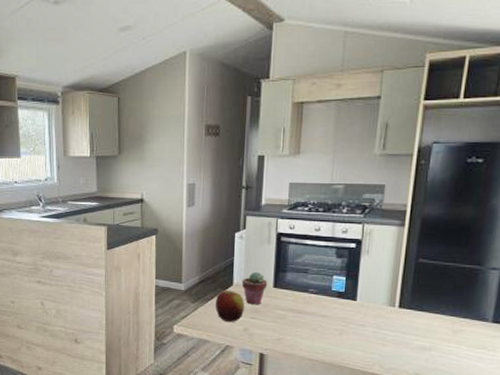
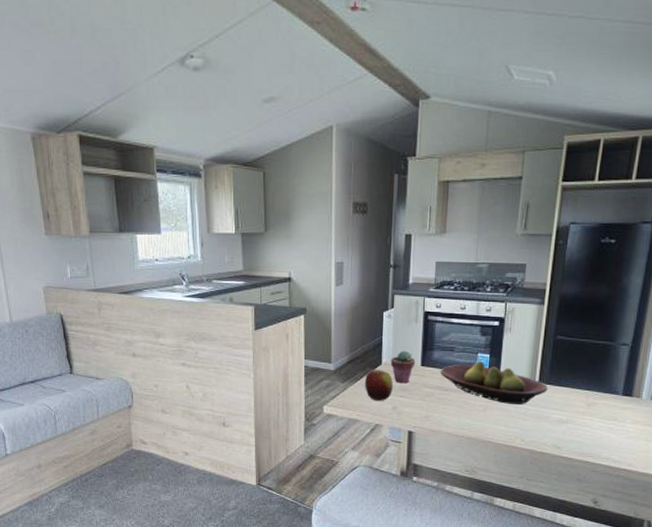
fruit bowl: none [294,283,409,329] -> present [440,360,548,404]

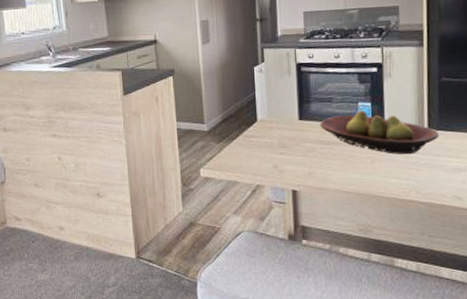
apple: present [365,370,393,402] -> none [241,127,271,161]
potted succulent: present [390,350,416,384] -> none [266,105,293,140]

